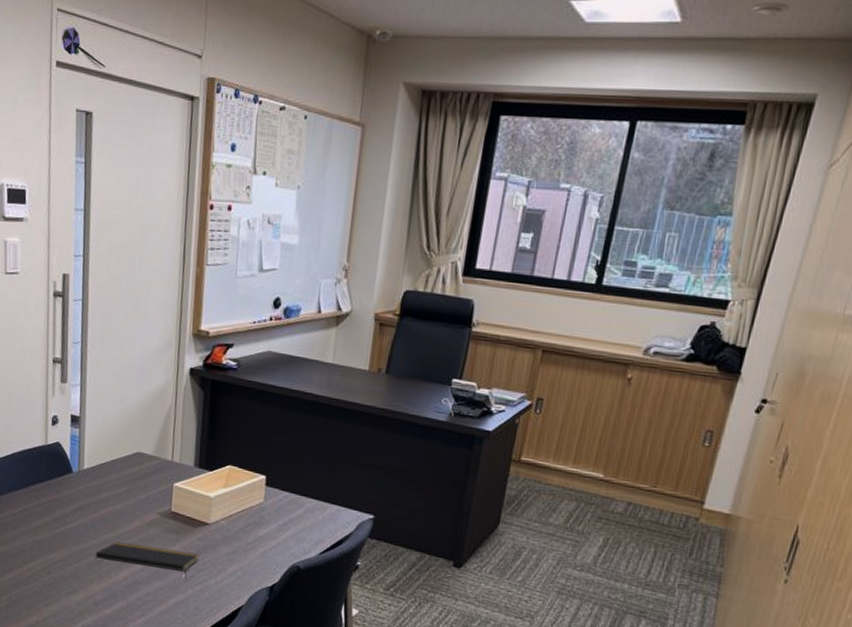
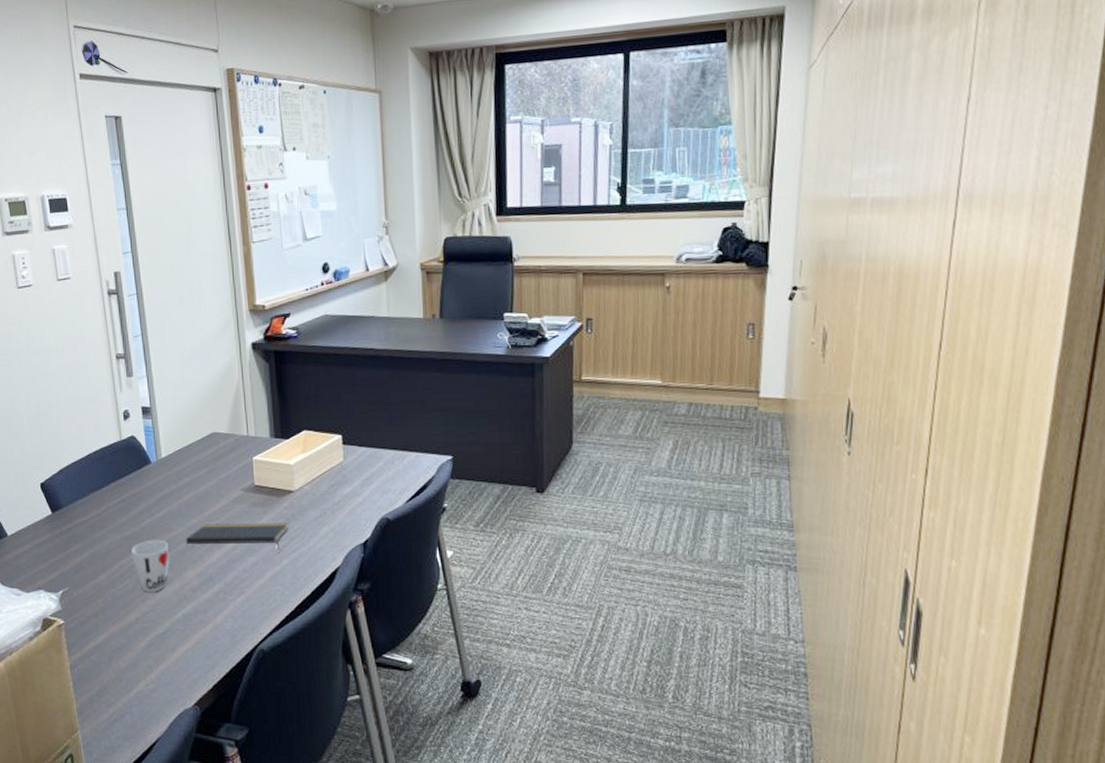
cup: none [41,547,78,599] -> present [131,539,169,592]

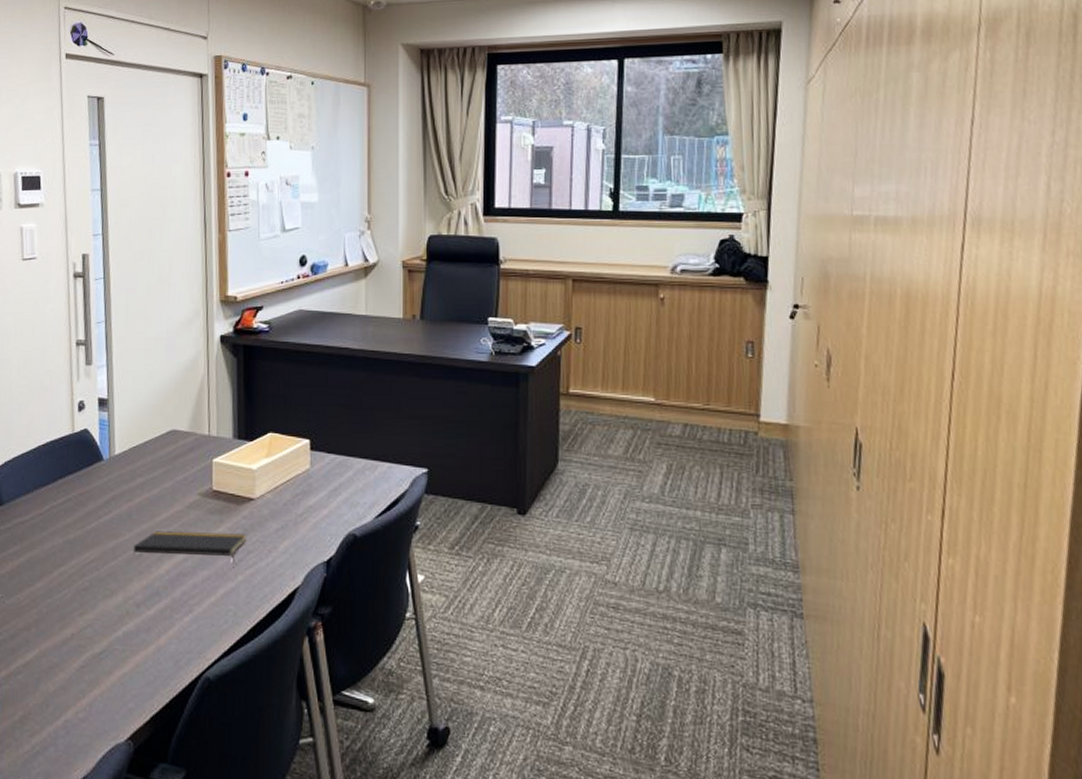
cup: present [131,539,169,592] -> none [73,545,114,605]

